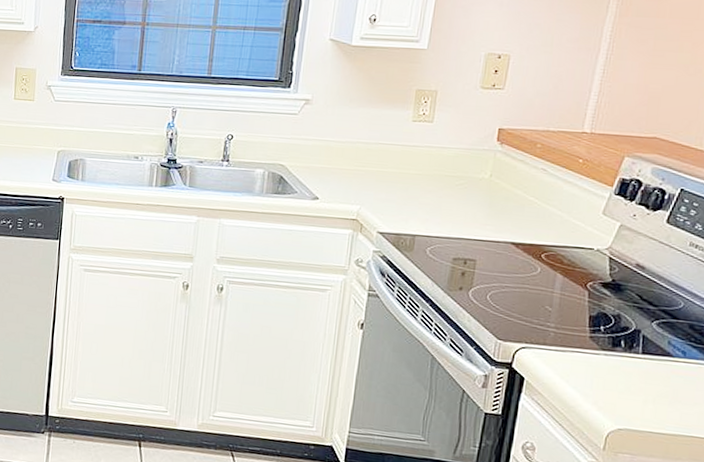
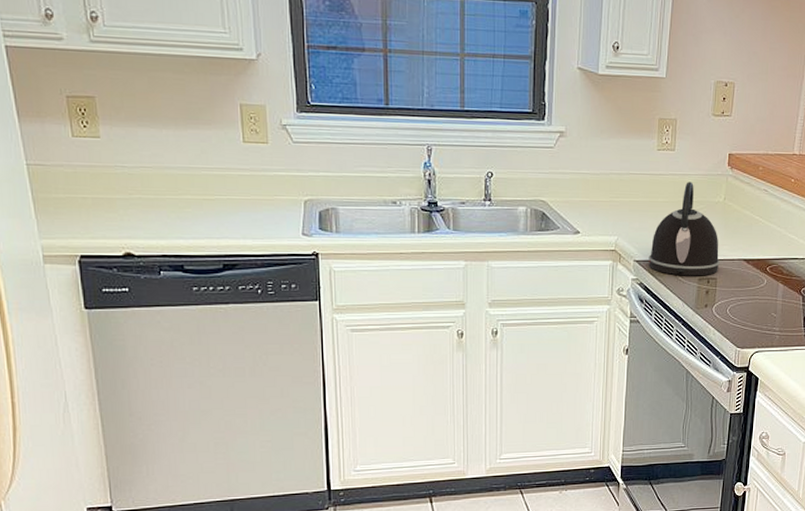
kettle: none [394,155,481,256] -> present [648,182,720,276]

